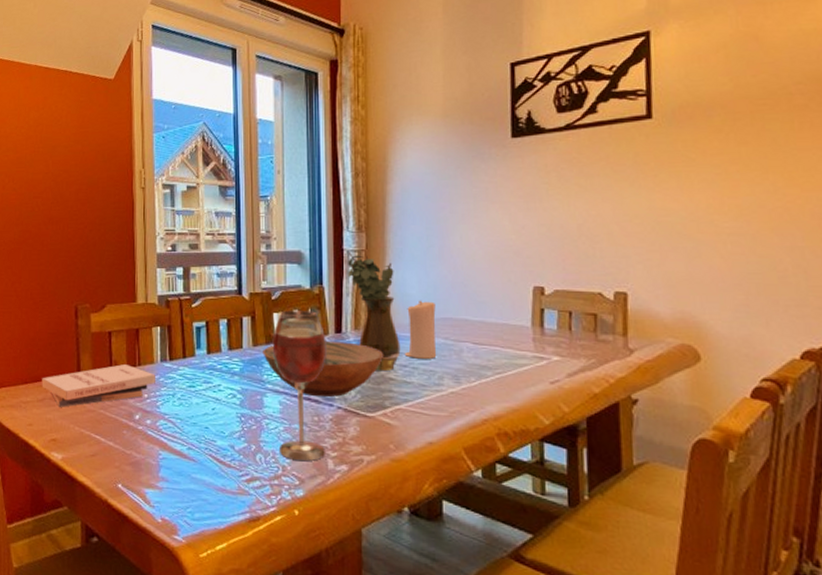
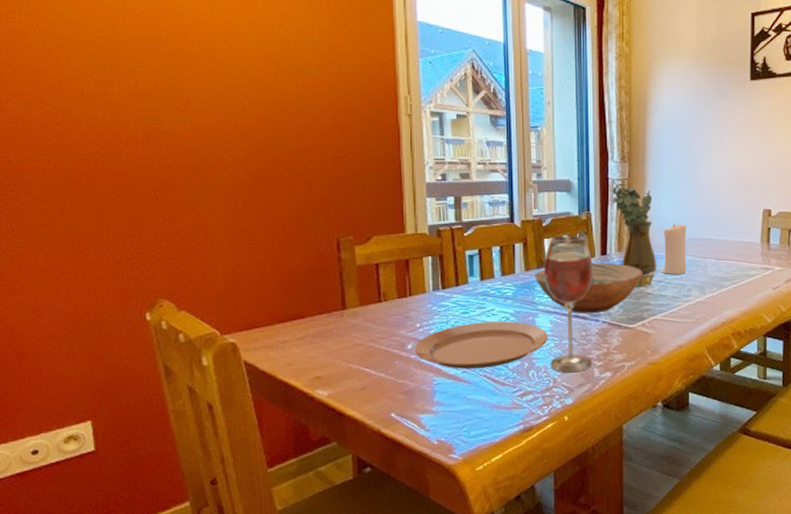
books: present [42,364,155,407] -> none [301,296,428,344]
plate: none [142,397,277,447] -> present [415,321,548,369]

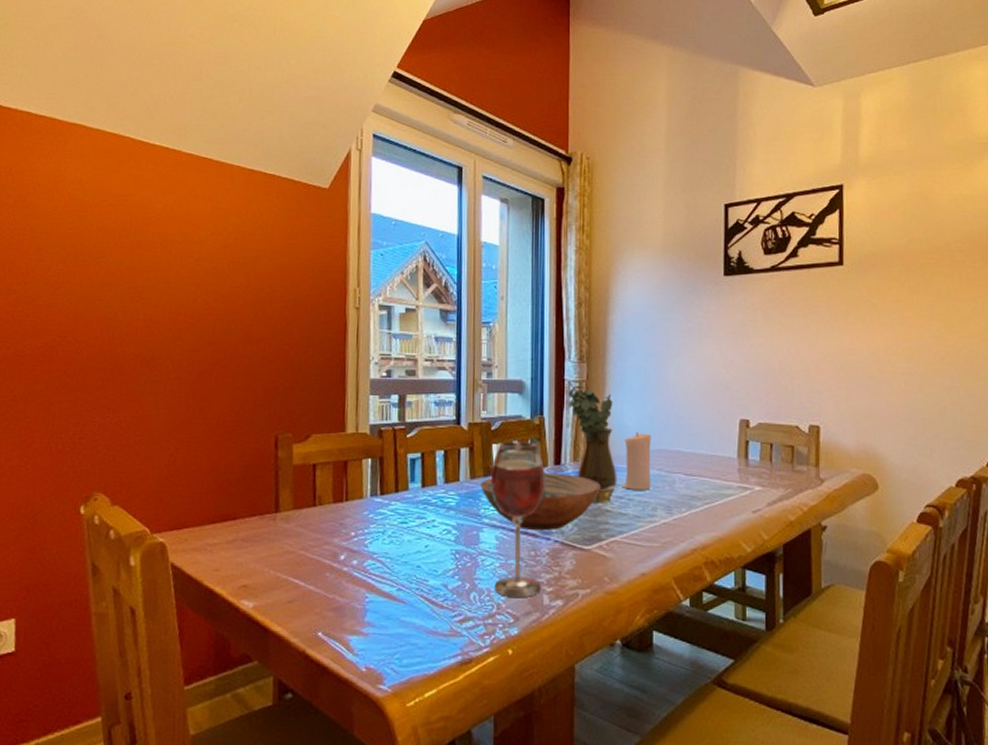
plate: present [415,321,548,369] -> none [348,534,493,587]

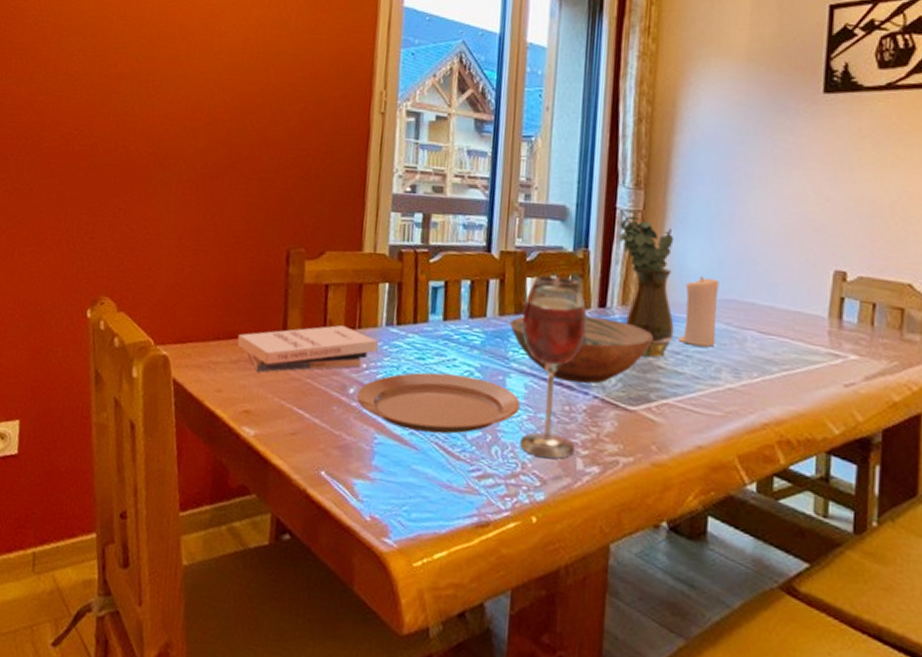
books: none [232,500,364,549] -> present [237,325,378,372]
plate: none [348,534,493,587] -> present [357,372,520,434]

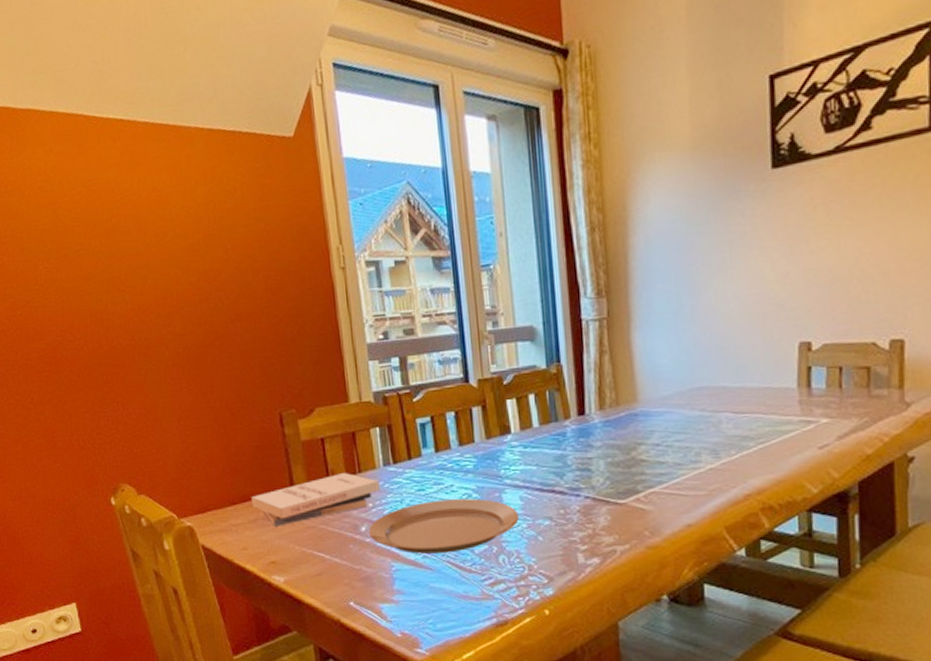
bowl: present [510,315,654,384] -> none [497,424,634,487]
wineglass: present [520,275,587,459] -> none [507,393,574,557]
vase: present [619,212,674,357] -> none [587,322,652,452]
candle: present [677,275,719,347] -> none [656,369,693,436]

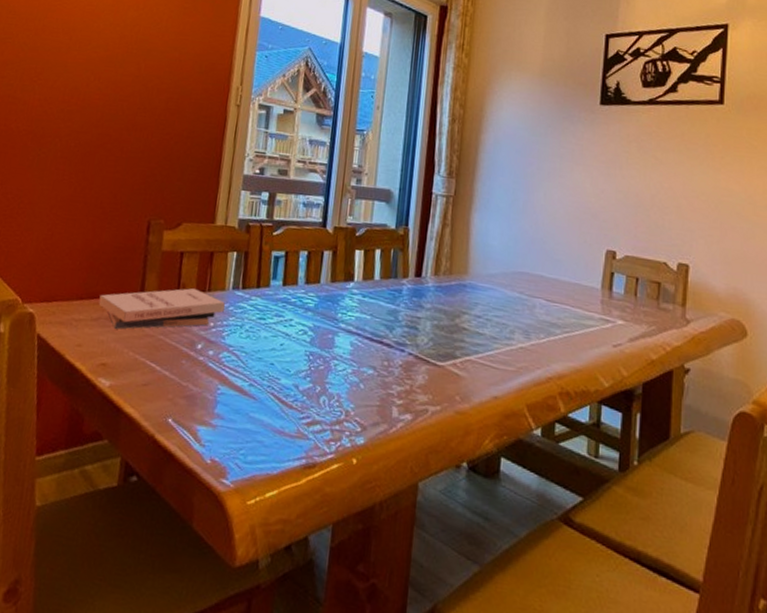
plate: present [369,498,519,554] -> none [204,331,346,386]

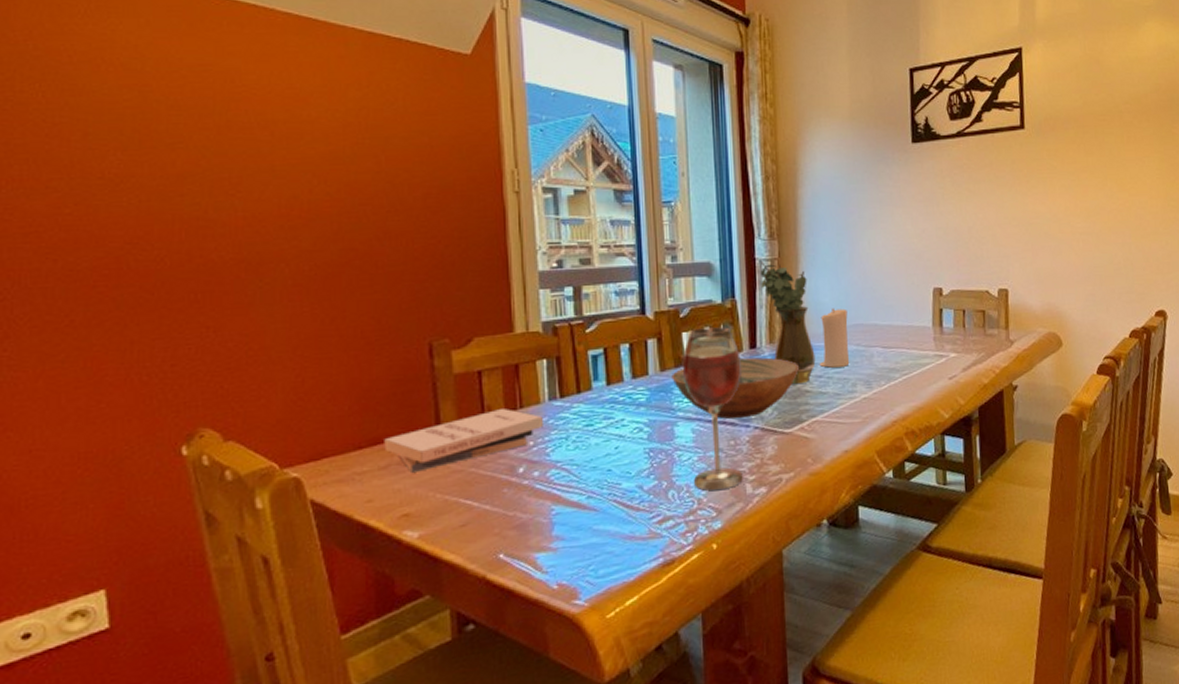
bowl: none [340,283,461,342] -> present [671,357,800,419]
wineglass: none [345,248,406,408] -> present [682,327,743,490]
vase: none [434,196,479,320] -> present [760,261,816,384]
candle: none [479,252,515,312] -> present [819,308,850,368]

